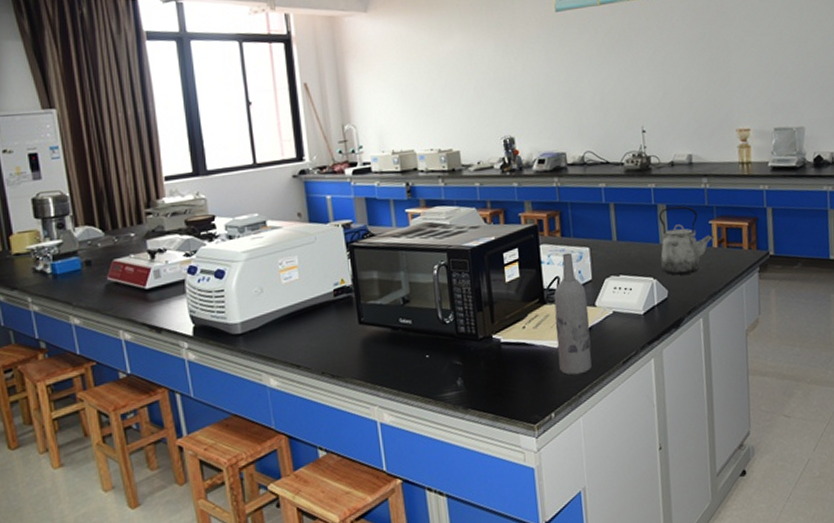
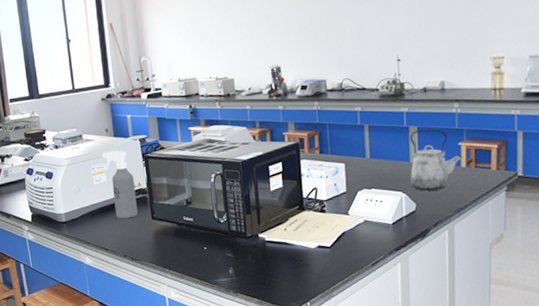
spray bottle: none [292,239,340,326] -> present [101,150,137,219]
wine bottle: present [554,252,592,376] -> none [312,167,344,272]

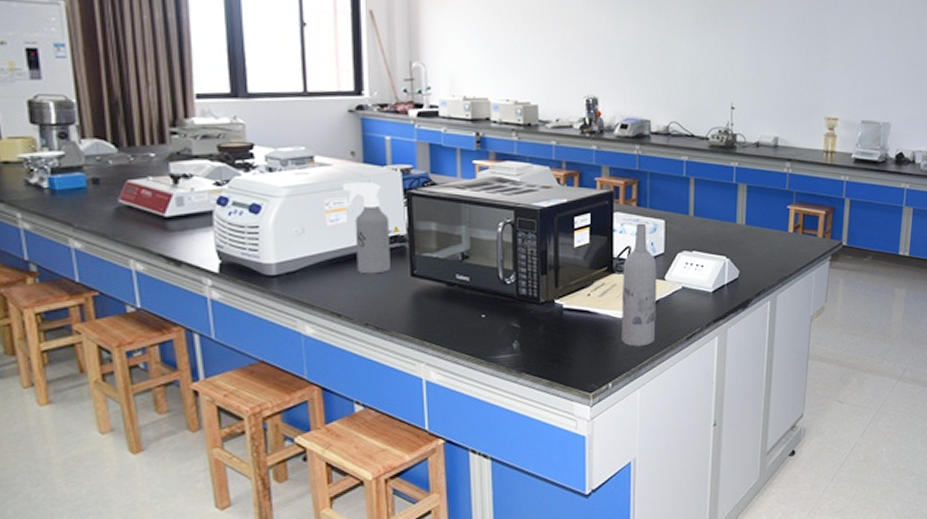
wine bottle: none [312,167,344,272] -> present [621,223,657,347]
kettle: present [409,128,463,191] -> none [736,188,791,256]

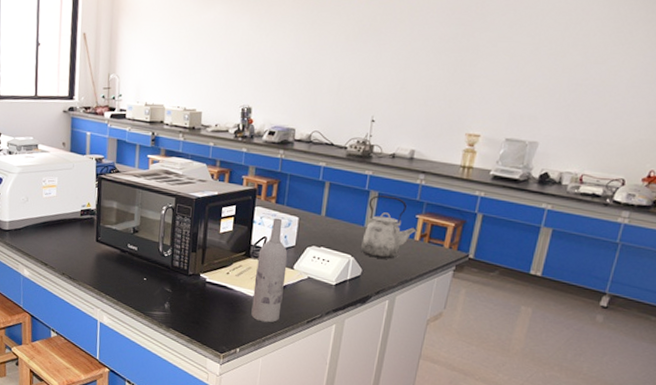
spray bottle: present [342,182,390,274] -> none [55,166,85,237]
kettle: none [736,188,791,256] -> present [361,195,418,259]

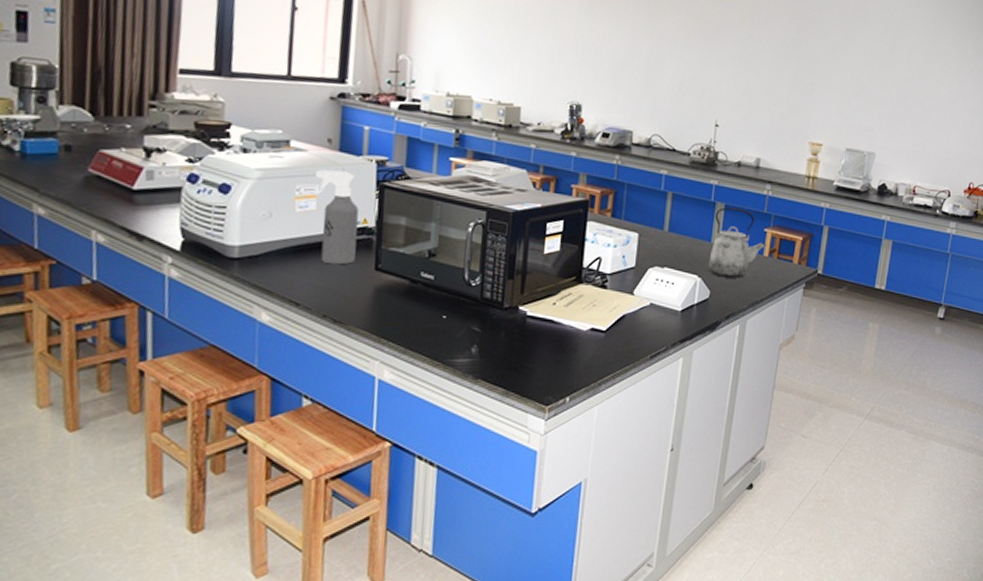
spray bottle: none [55,166,85,237] -> present [315,169,359,265]
wine bottle: present [251,218,288,323] -> none [583,234,627,362]

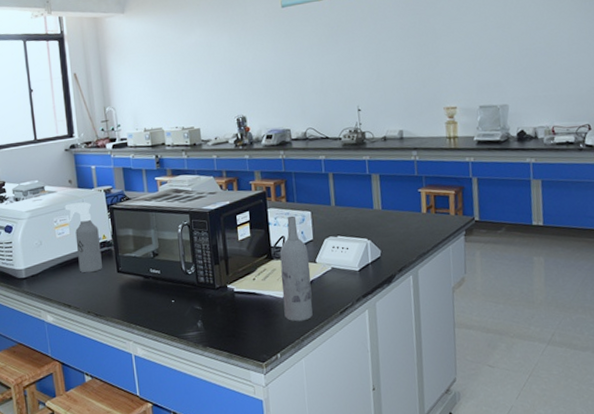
wine bottle: none [583,234,627,362] -> present [280,216,313,322]
kettle: present [708,207,767,279] -> none [372,176,423,237]

